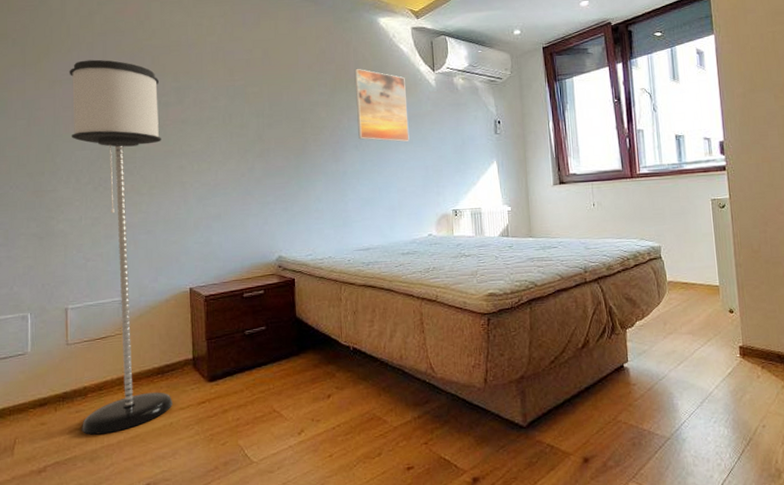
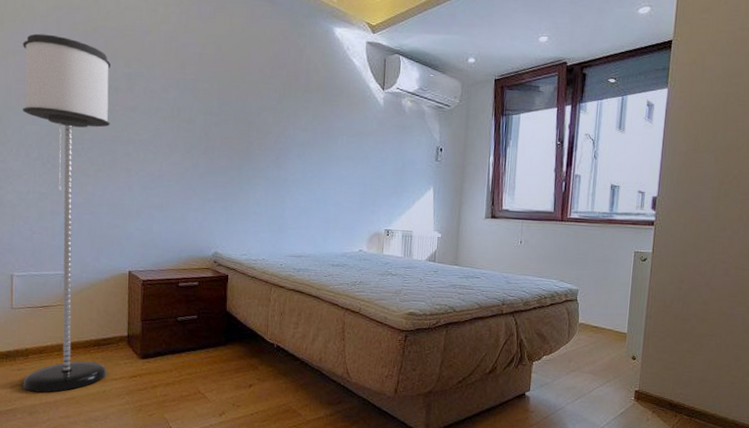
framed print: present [354,68,410,143] -> none [302,77,354,158]

